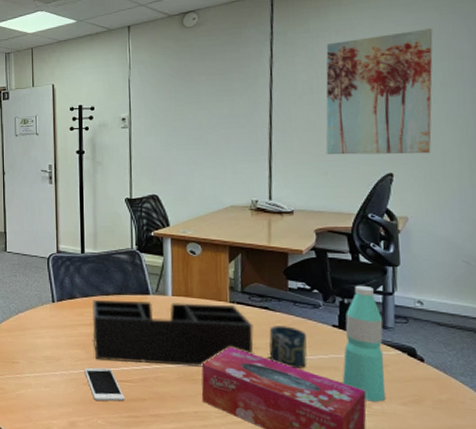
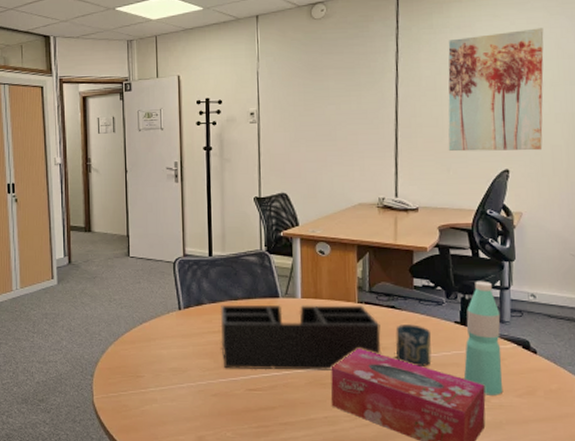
cell phone: present [84,367,125,402] -> none [213,377,255,413]

